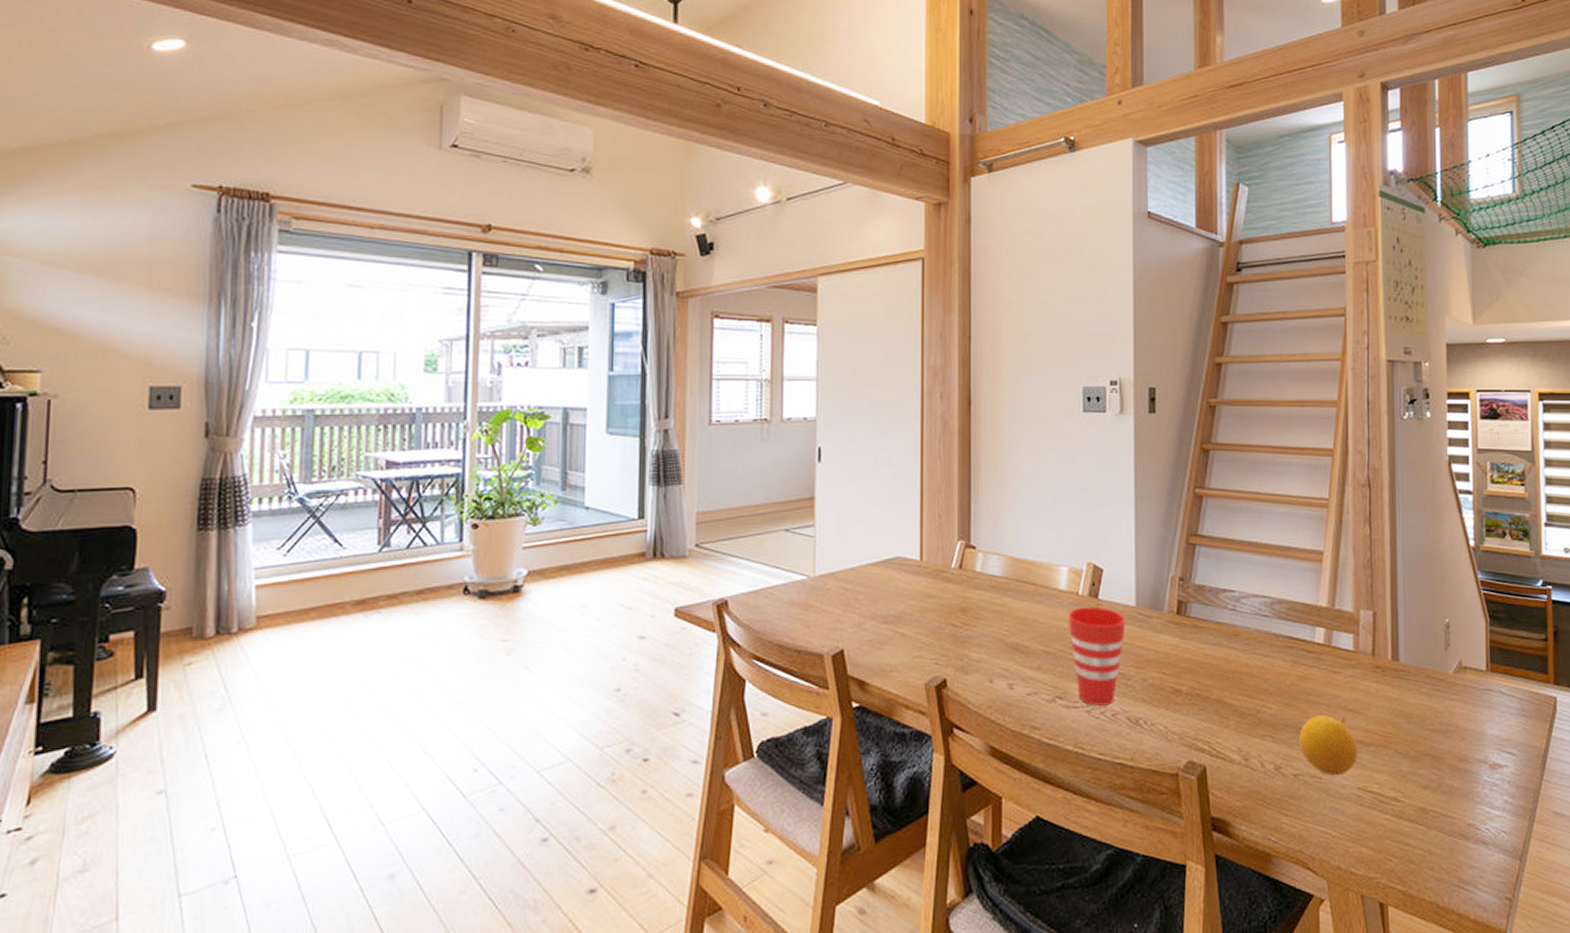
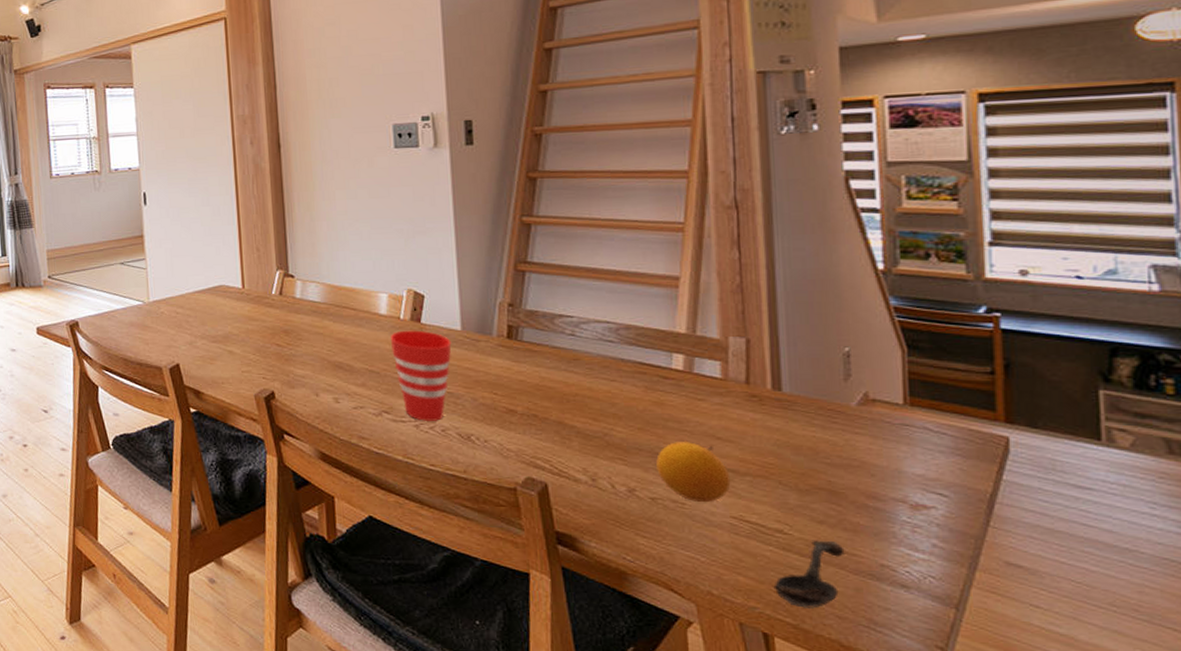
spoon: none [1388,804,1443,874] -> present [773,540,845,609]

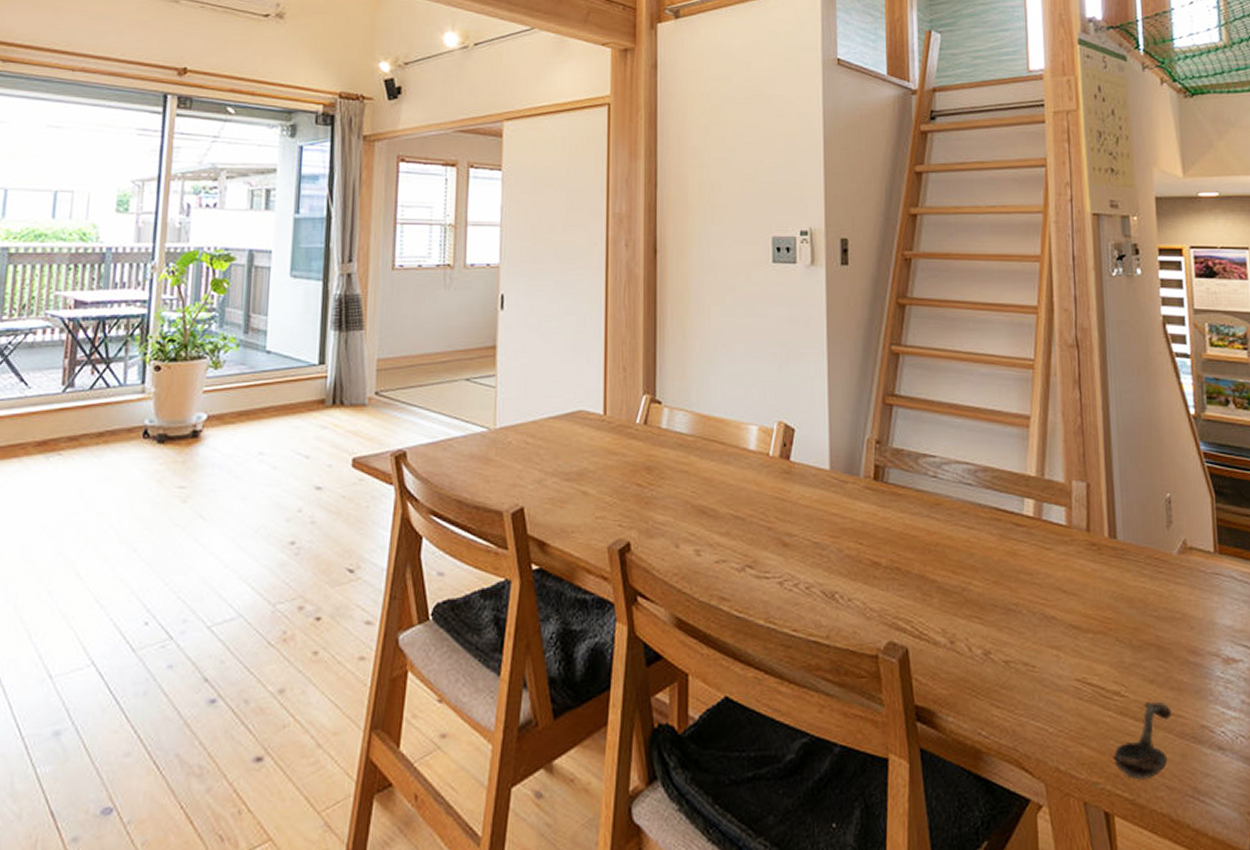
cup: present [390,330,452,421] -> none [758,469,820,577]
fruit: present [656,442,731,503] -> none [1009,596,1075,665]

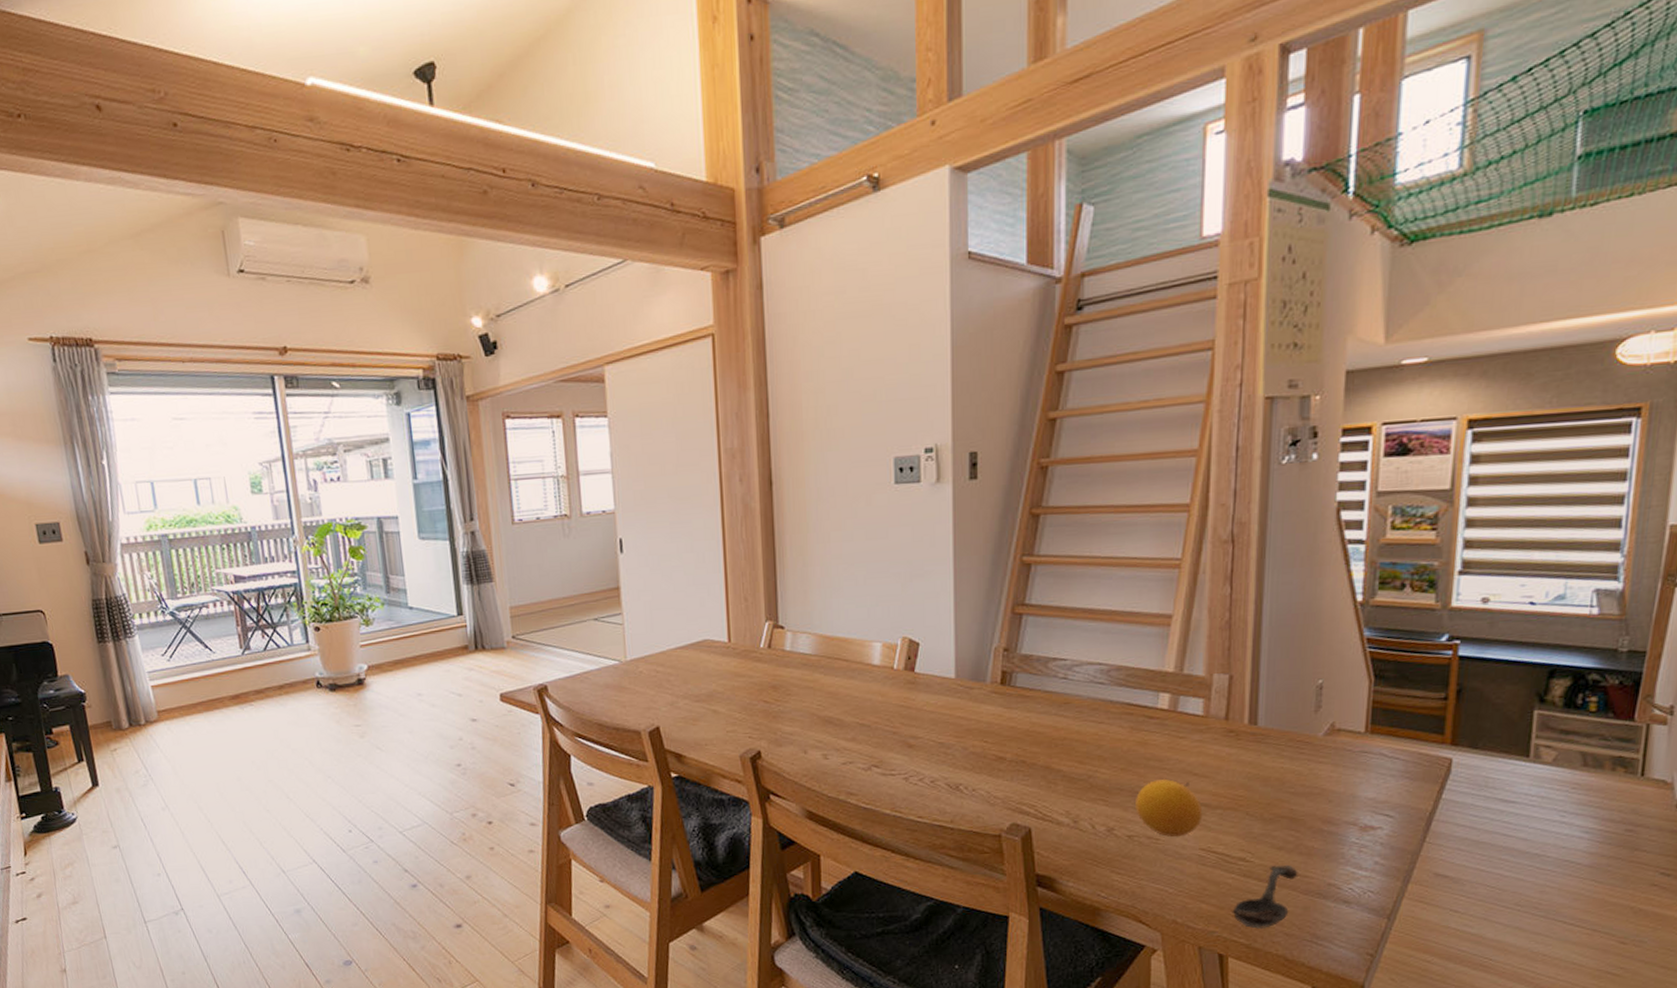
fruit: none [1009,596,1075,665] -> present [1135,779,1203,838]

